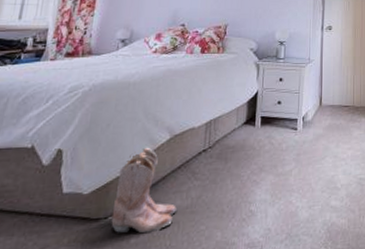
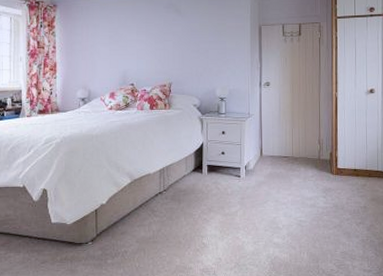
boots: present [111,147,178,234] -> none [91,189,142,256]

